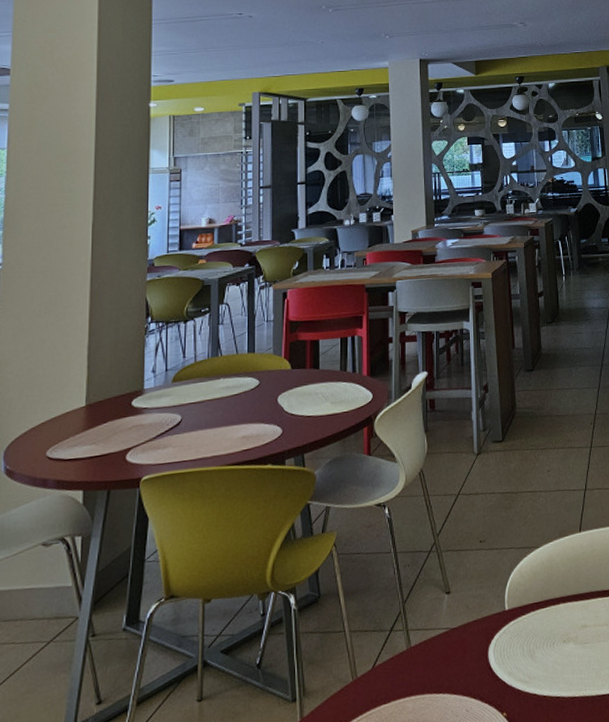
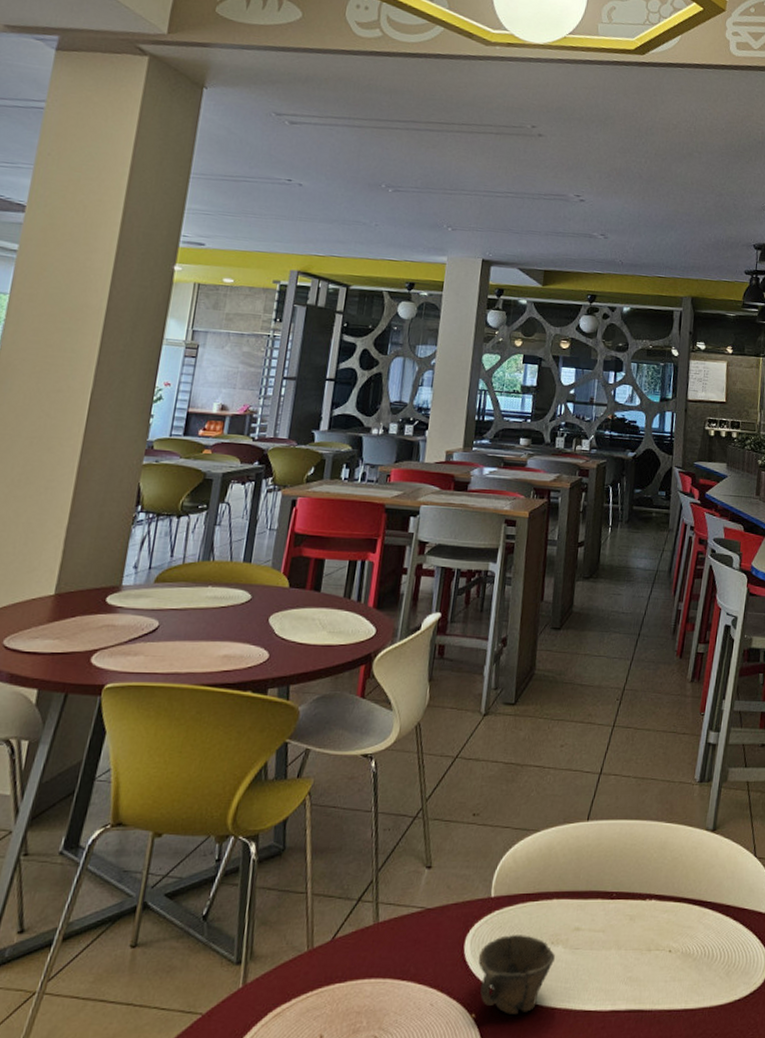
cup: none [502,638,569,709] -> present [478,935,556,1014]

